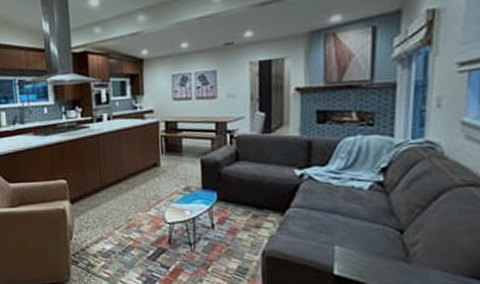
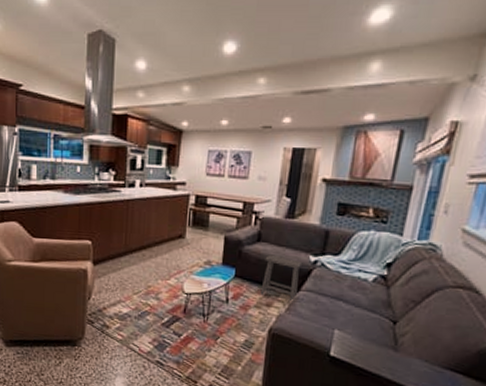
footstool: none [246,173,288,222] -> present [260,254,301,304]

